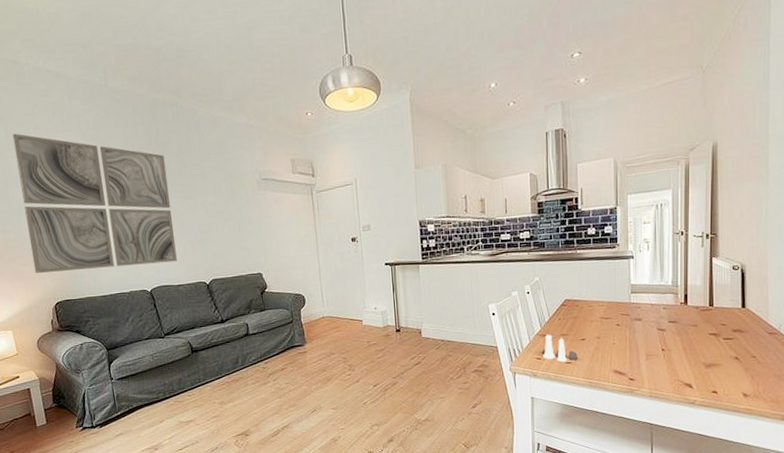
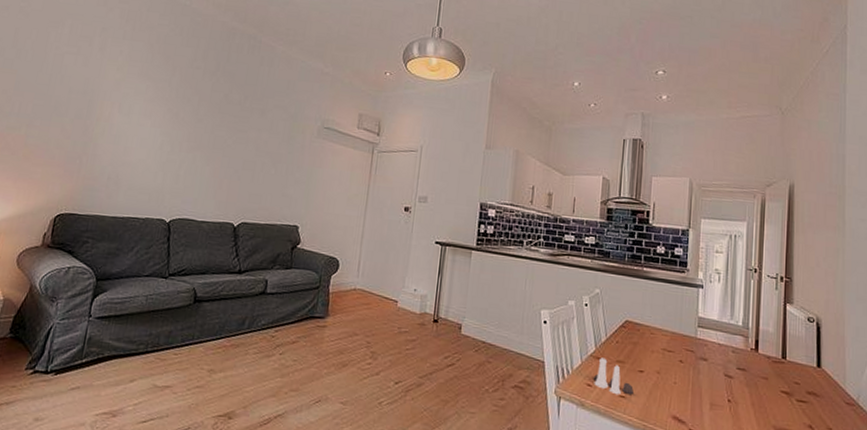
wall art: present [12,133,177,273] -> none [46,31,228,195]

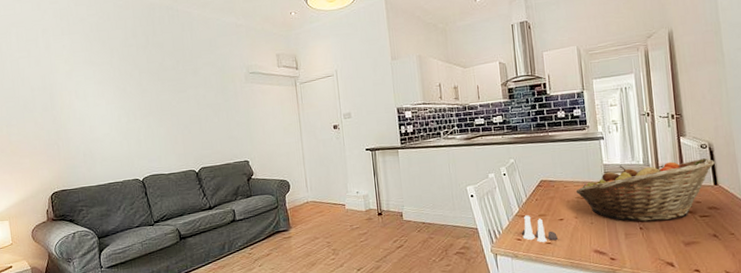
fruit basket: none [662,322,821,398] -> present [575,158,715,222]

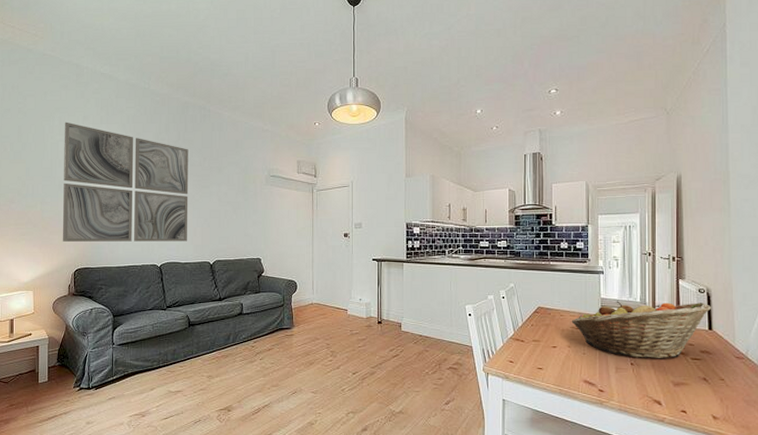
wall art: none [22,36,169,165] -> present [62,122,189,242]
salt and pepper shaker set: present [522,215,558,243] -> none [515,339,549,368]

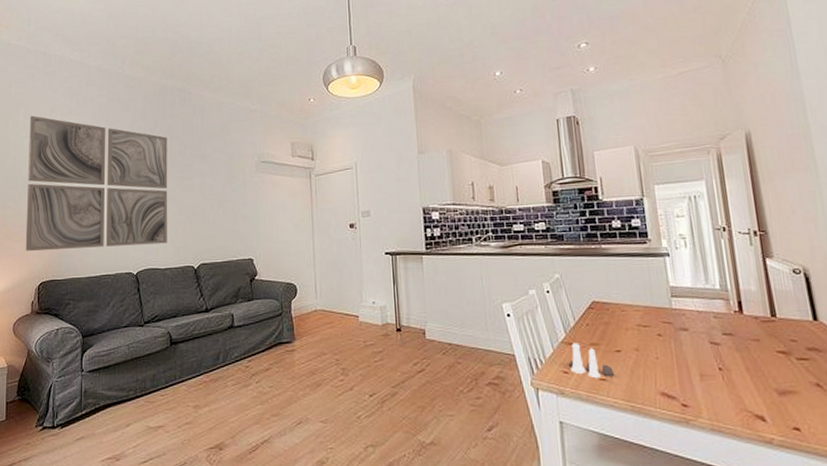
salt and pepper shaker set: none [515,339,549,368] -> present [569,343,614,379]
fruit basket: present [571,301,711,359] -> none [636,286,812,361]

